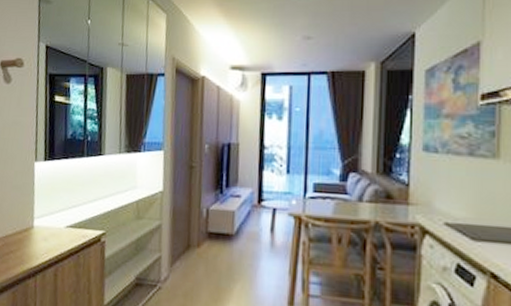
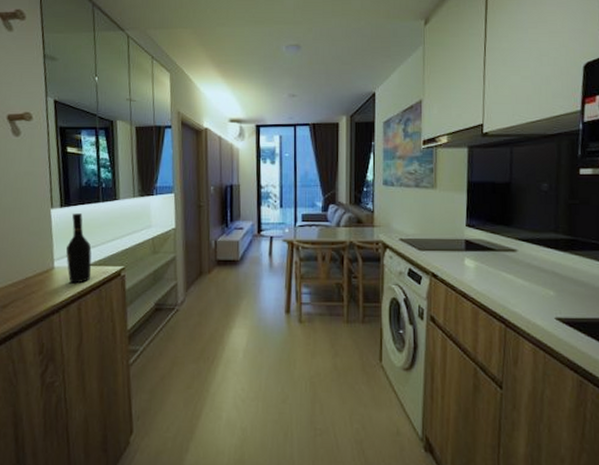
wine bottle: none [46,168,73,247] -> present [66,213,92,284]

